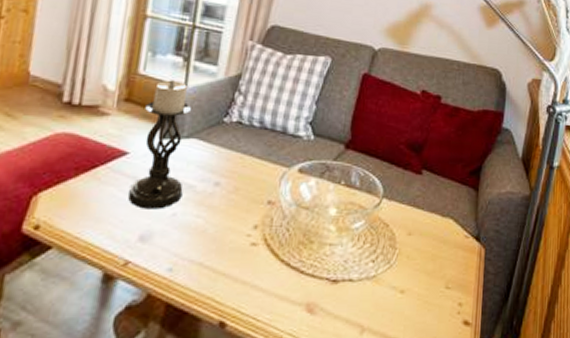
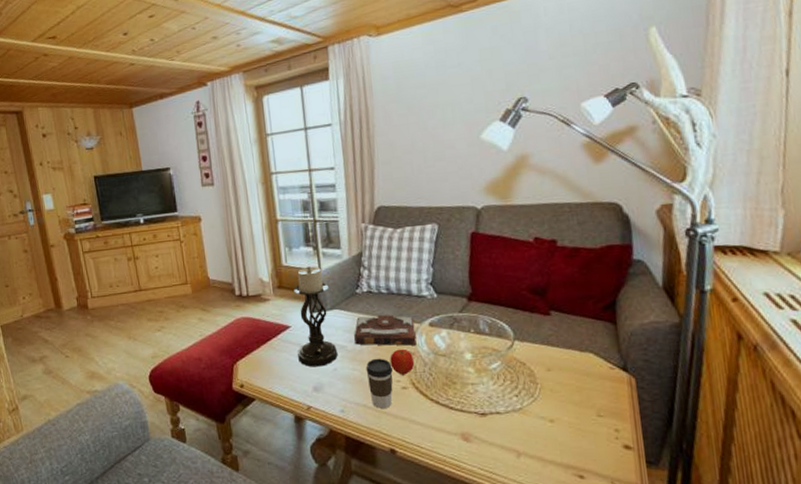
book: none [207,151,283,193] -> present [354,315,417,346]
coffee cup: none [210,204,246,270] -> present [365,358,393,410]
apple: none [244,195,273,228] -> present [390,348,415,375]

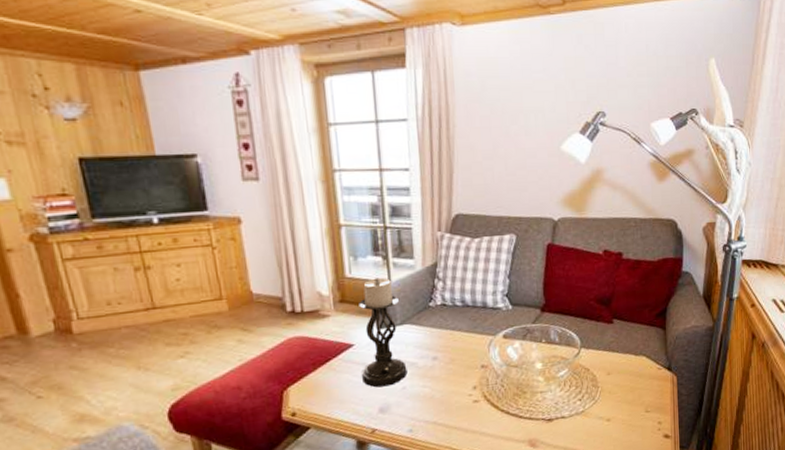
book: present [354,315,417,346] -> none [425,328,490,361]
coffee cup: present [365,358,393,410] -> none [437,373,465,425]
apple: present [390,348,415,375] -> none [462,362,487,389]

